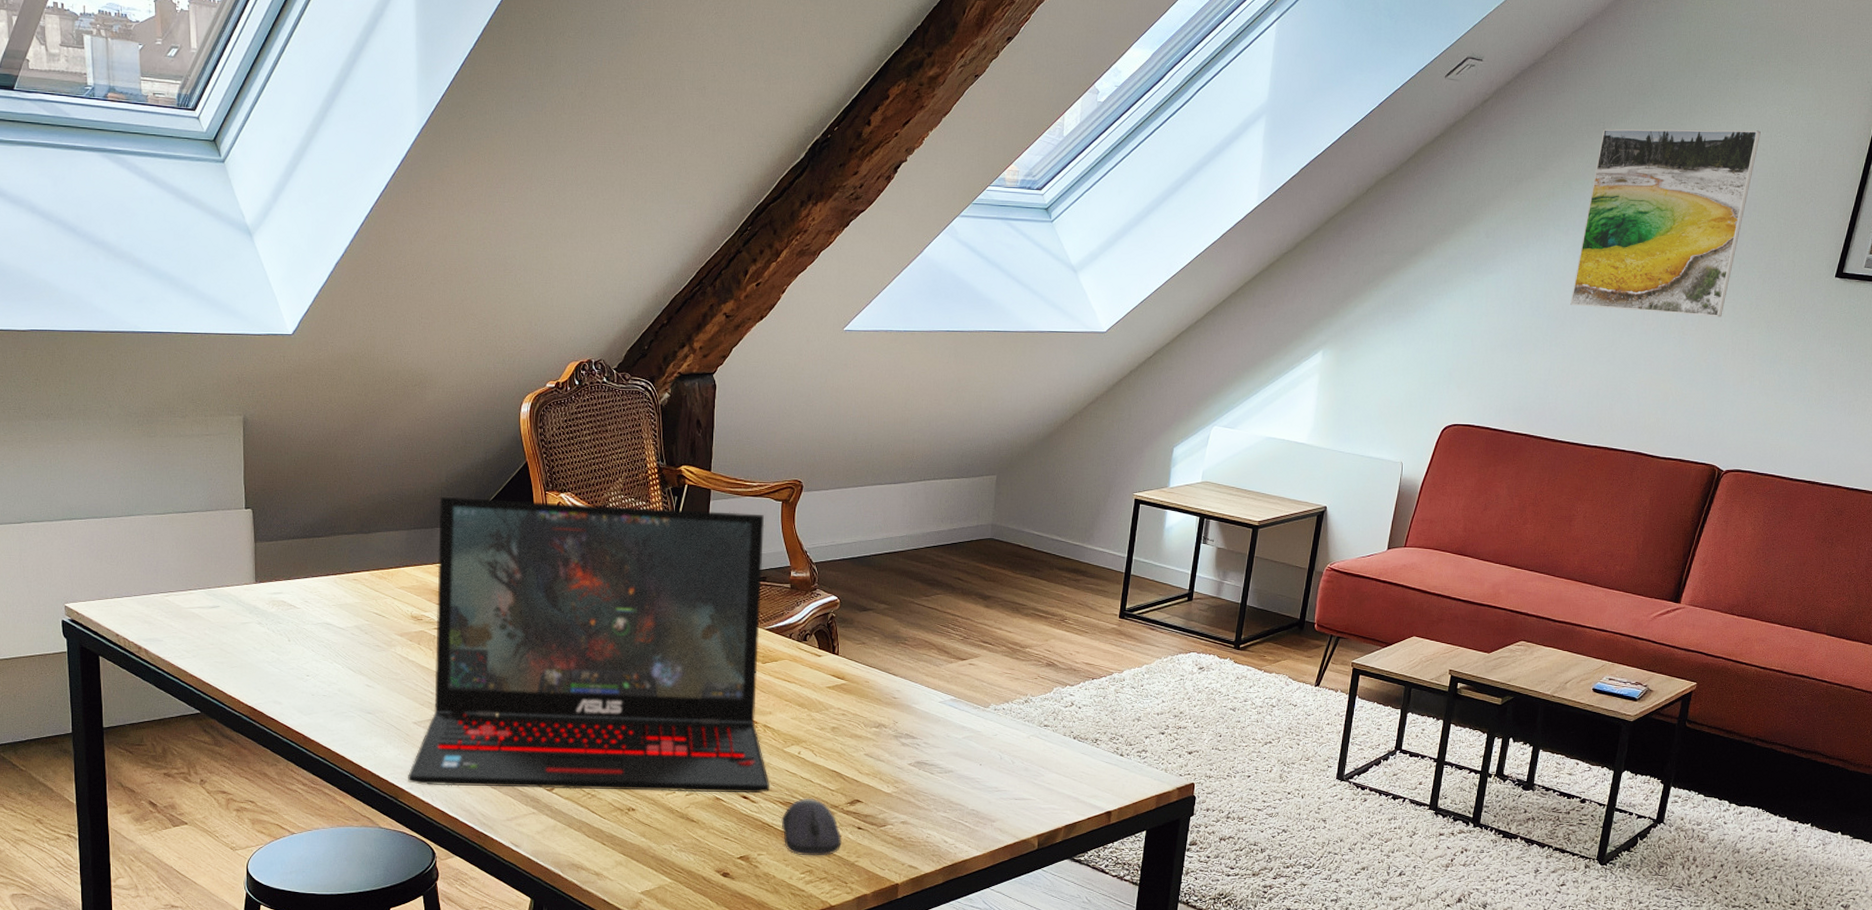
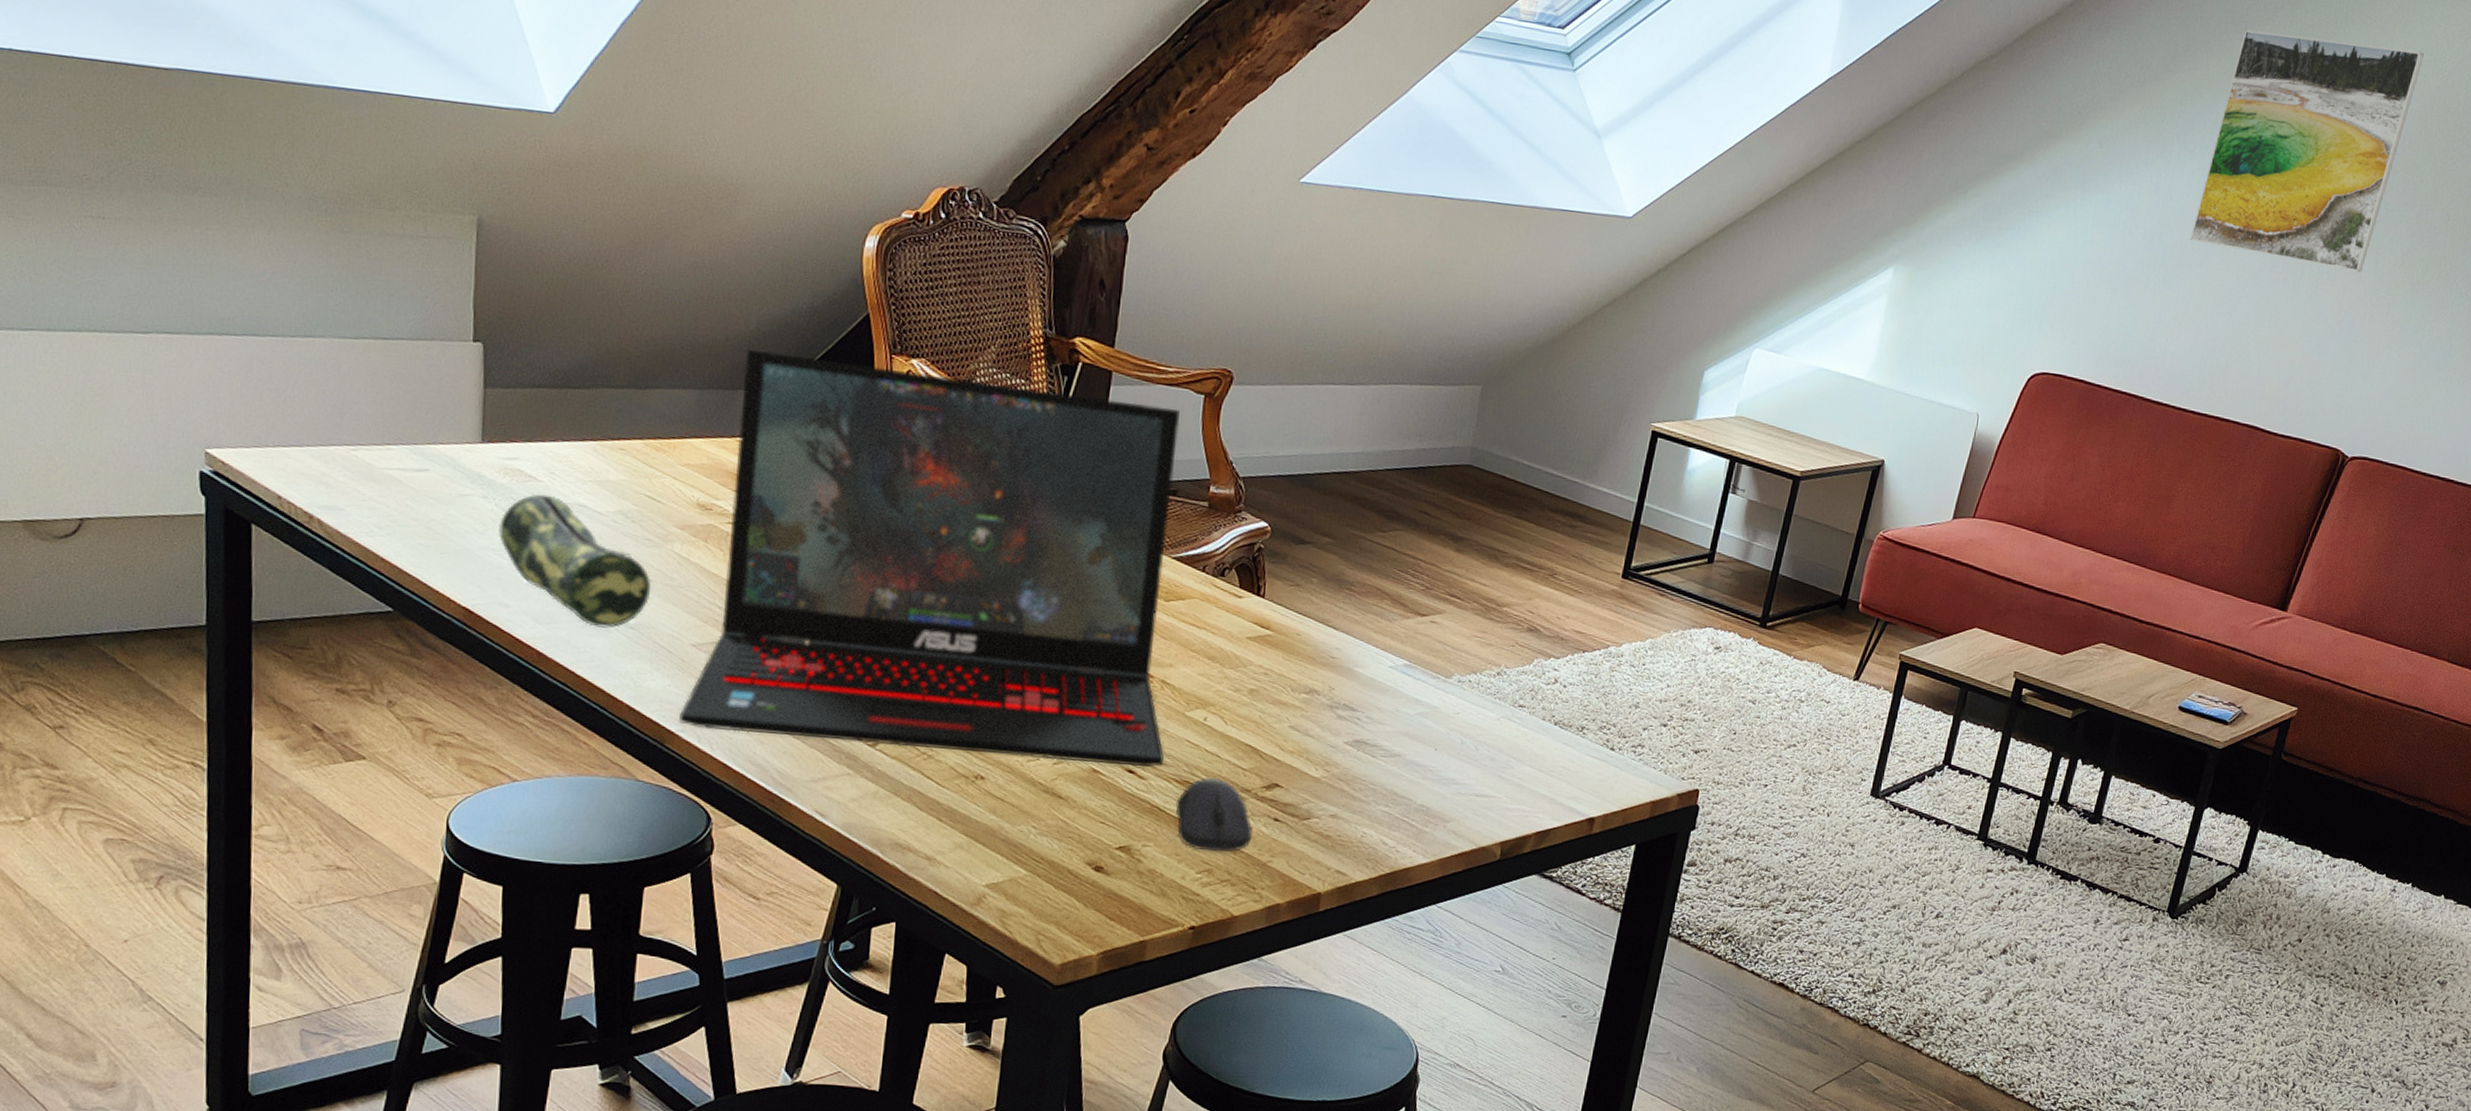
pencil case: none [271,618,382,714] -> present [499,494,652,628]

